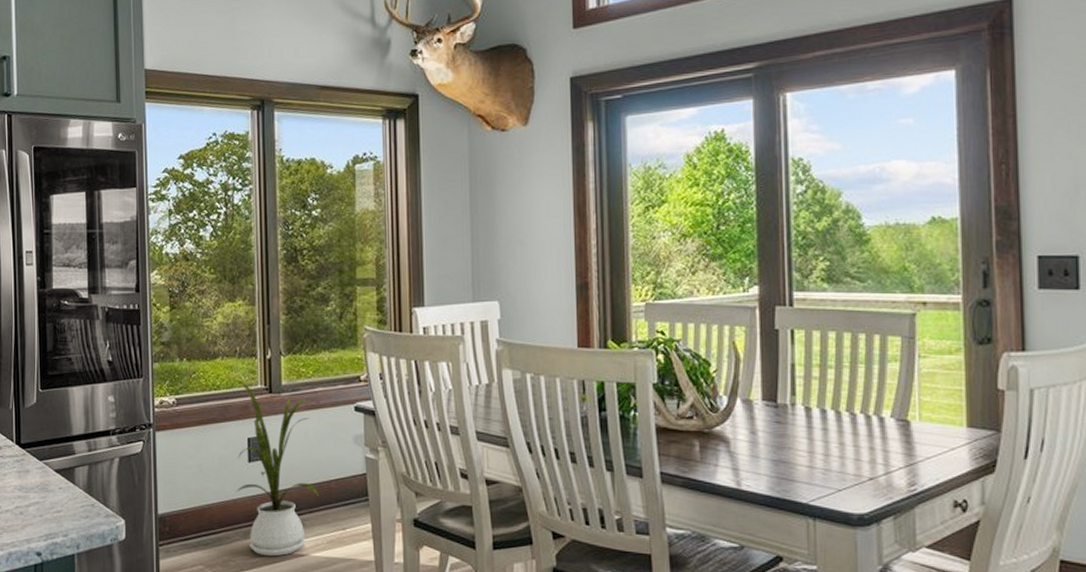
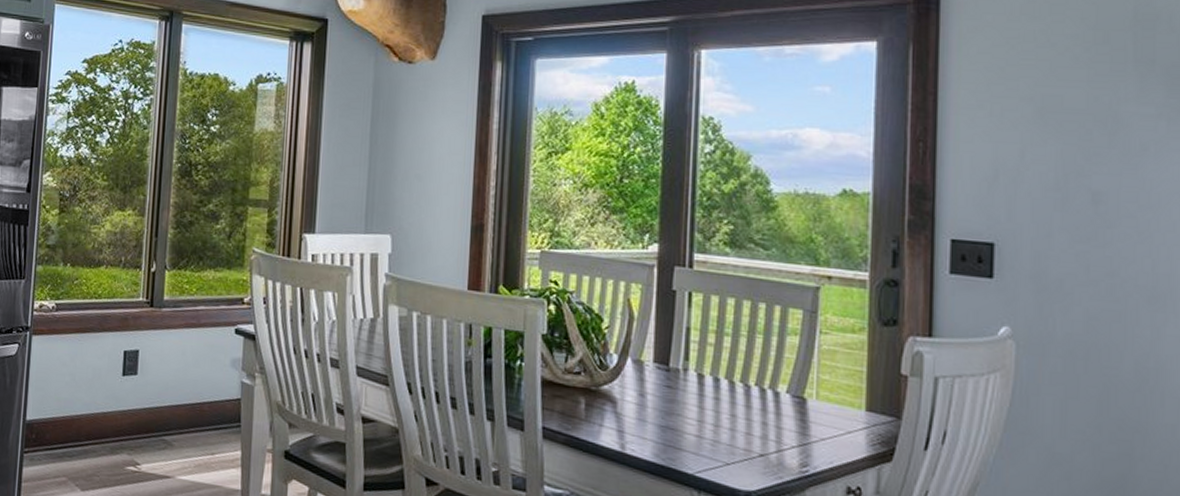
house plant: present [231,378,319,557] -> none [107,288,191,476]

